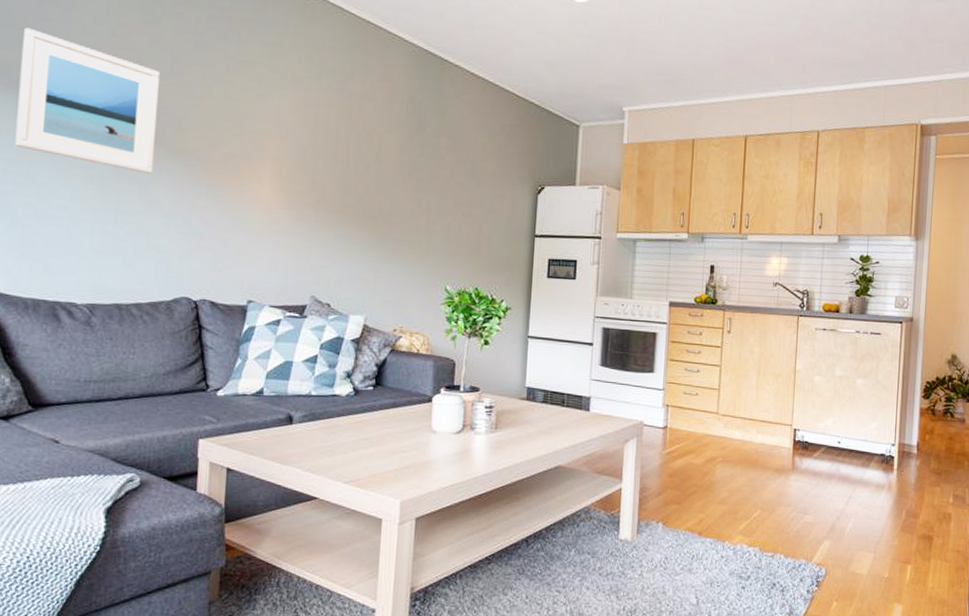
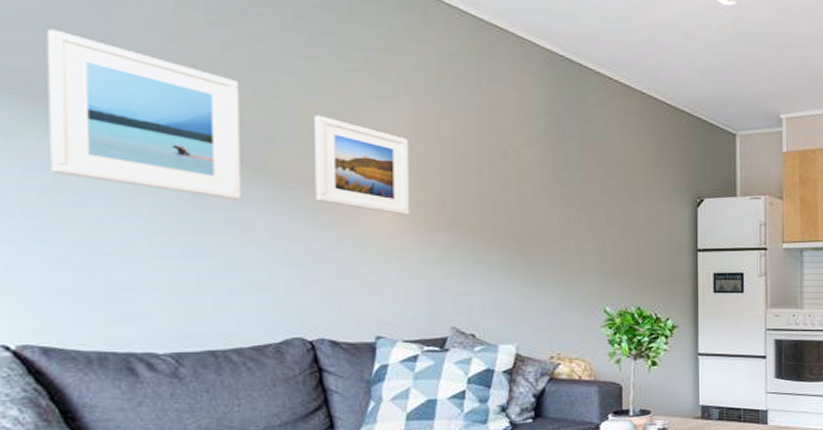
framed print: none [210,101,290,193] -> present [314,114,410,216]

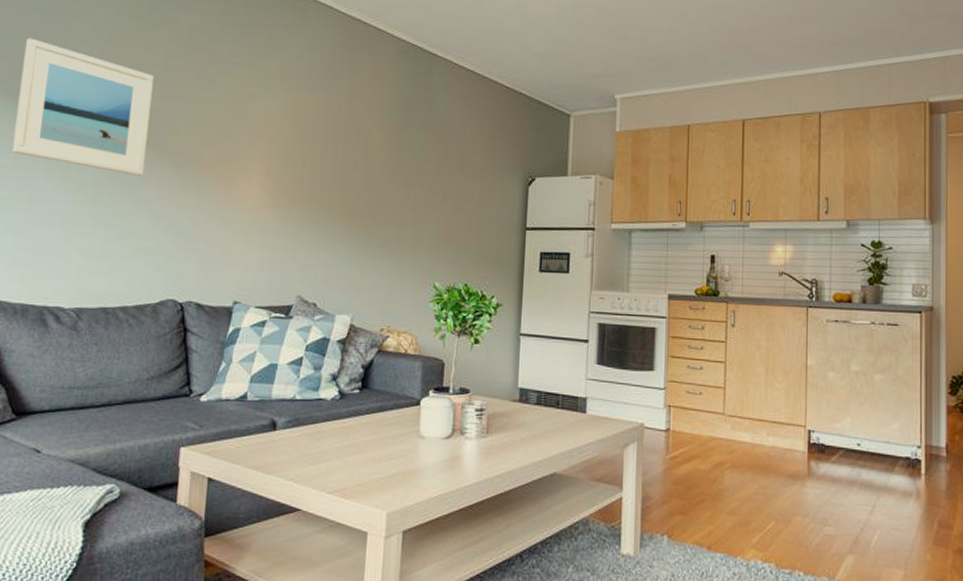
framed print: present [314,114,410,216] -> none [199,102,279,191]

